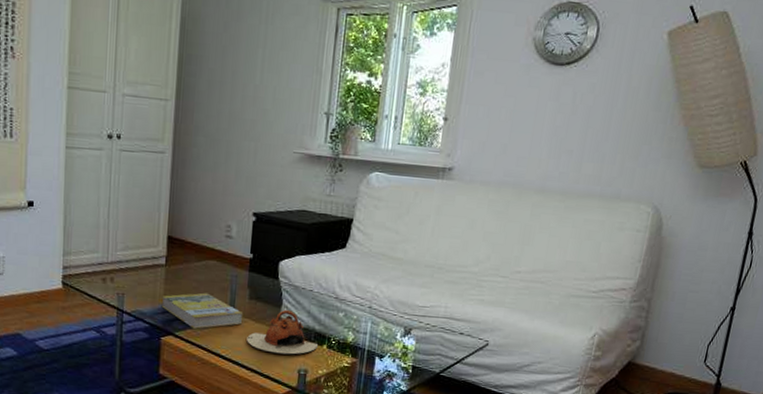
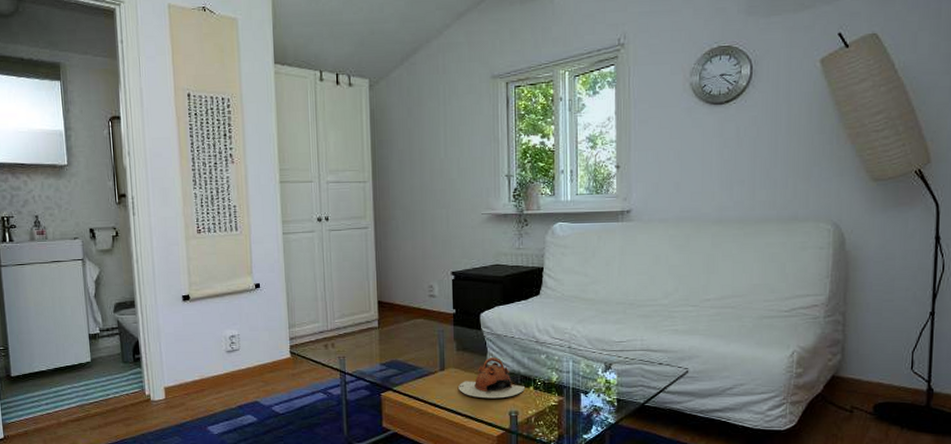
book: present [161,292,243,329] -> none [378,349,453,382]

